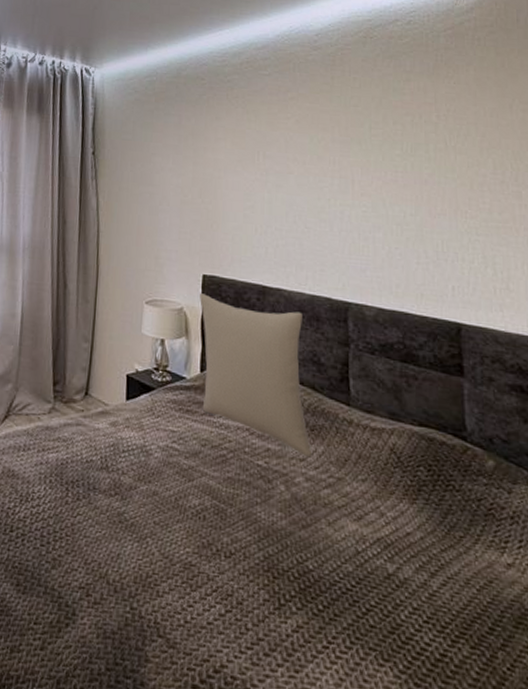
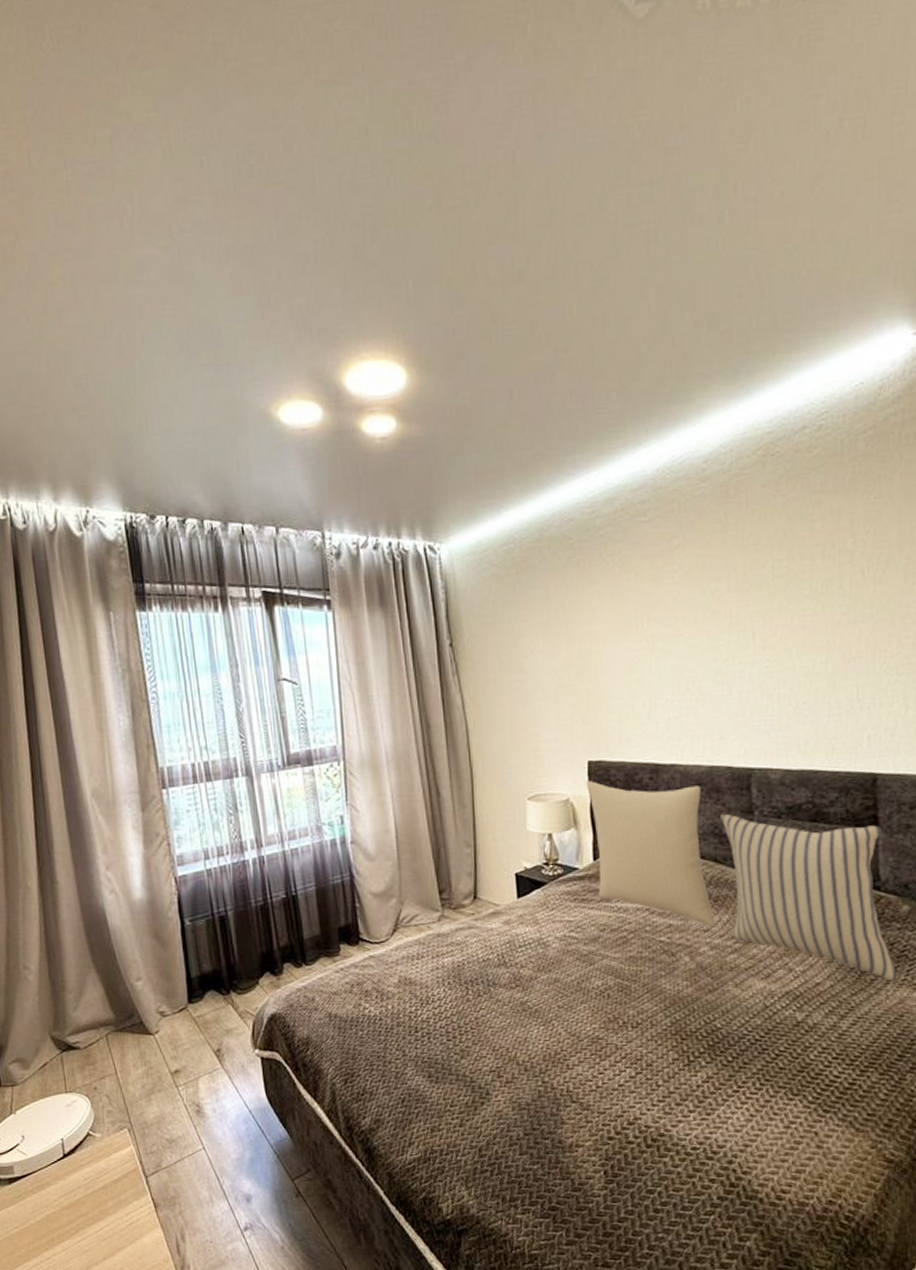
pillow: none [320,342,485,542] -> present [721,813,897,982]

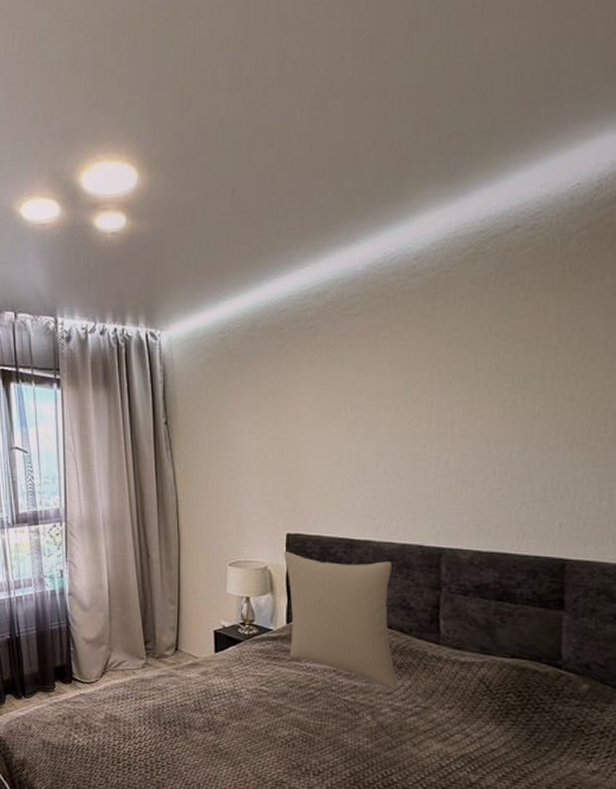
pillow: present [721,813,897,982] -> none [409,588,572,754]

